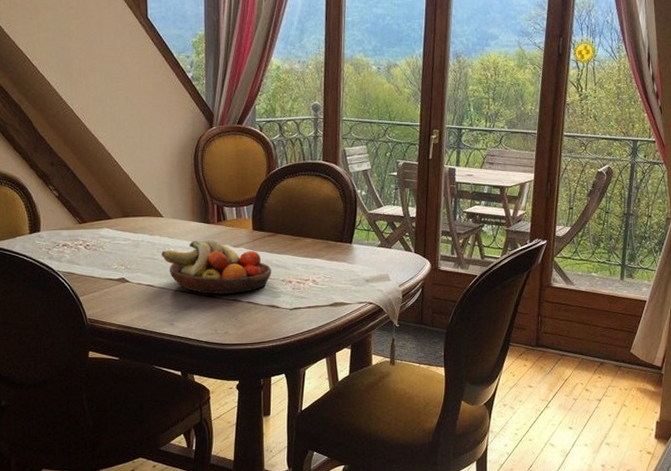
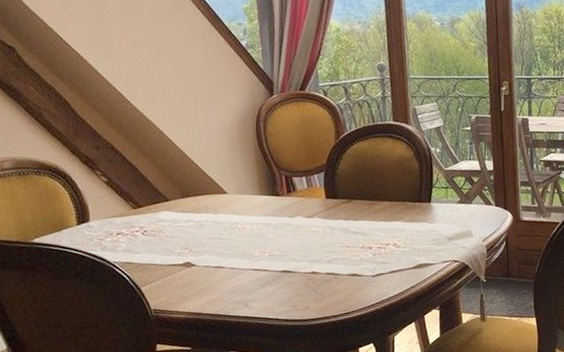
fruit bowl: present [161,240,272,294] -> none [228,212,350,270]

